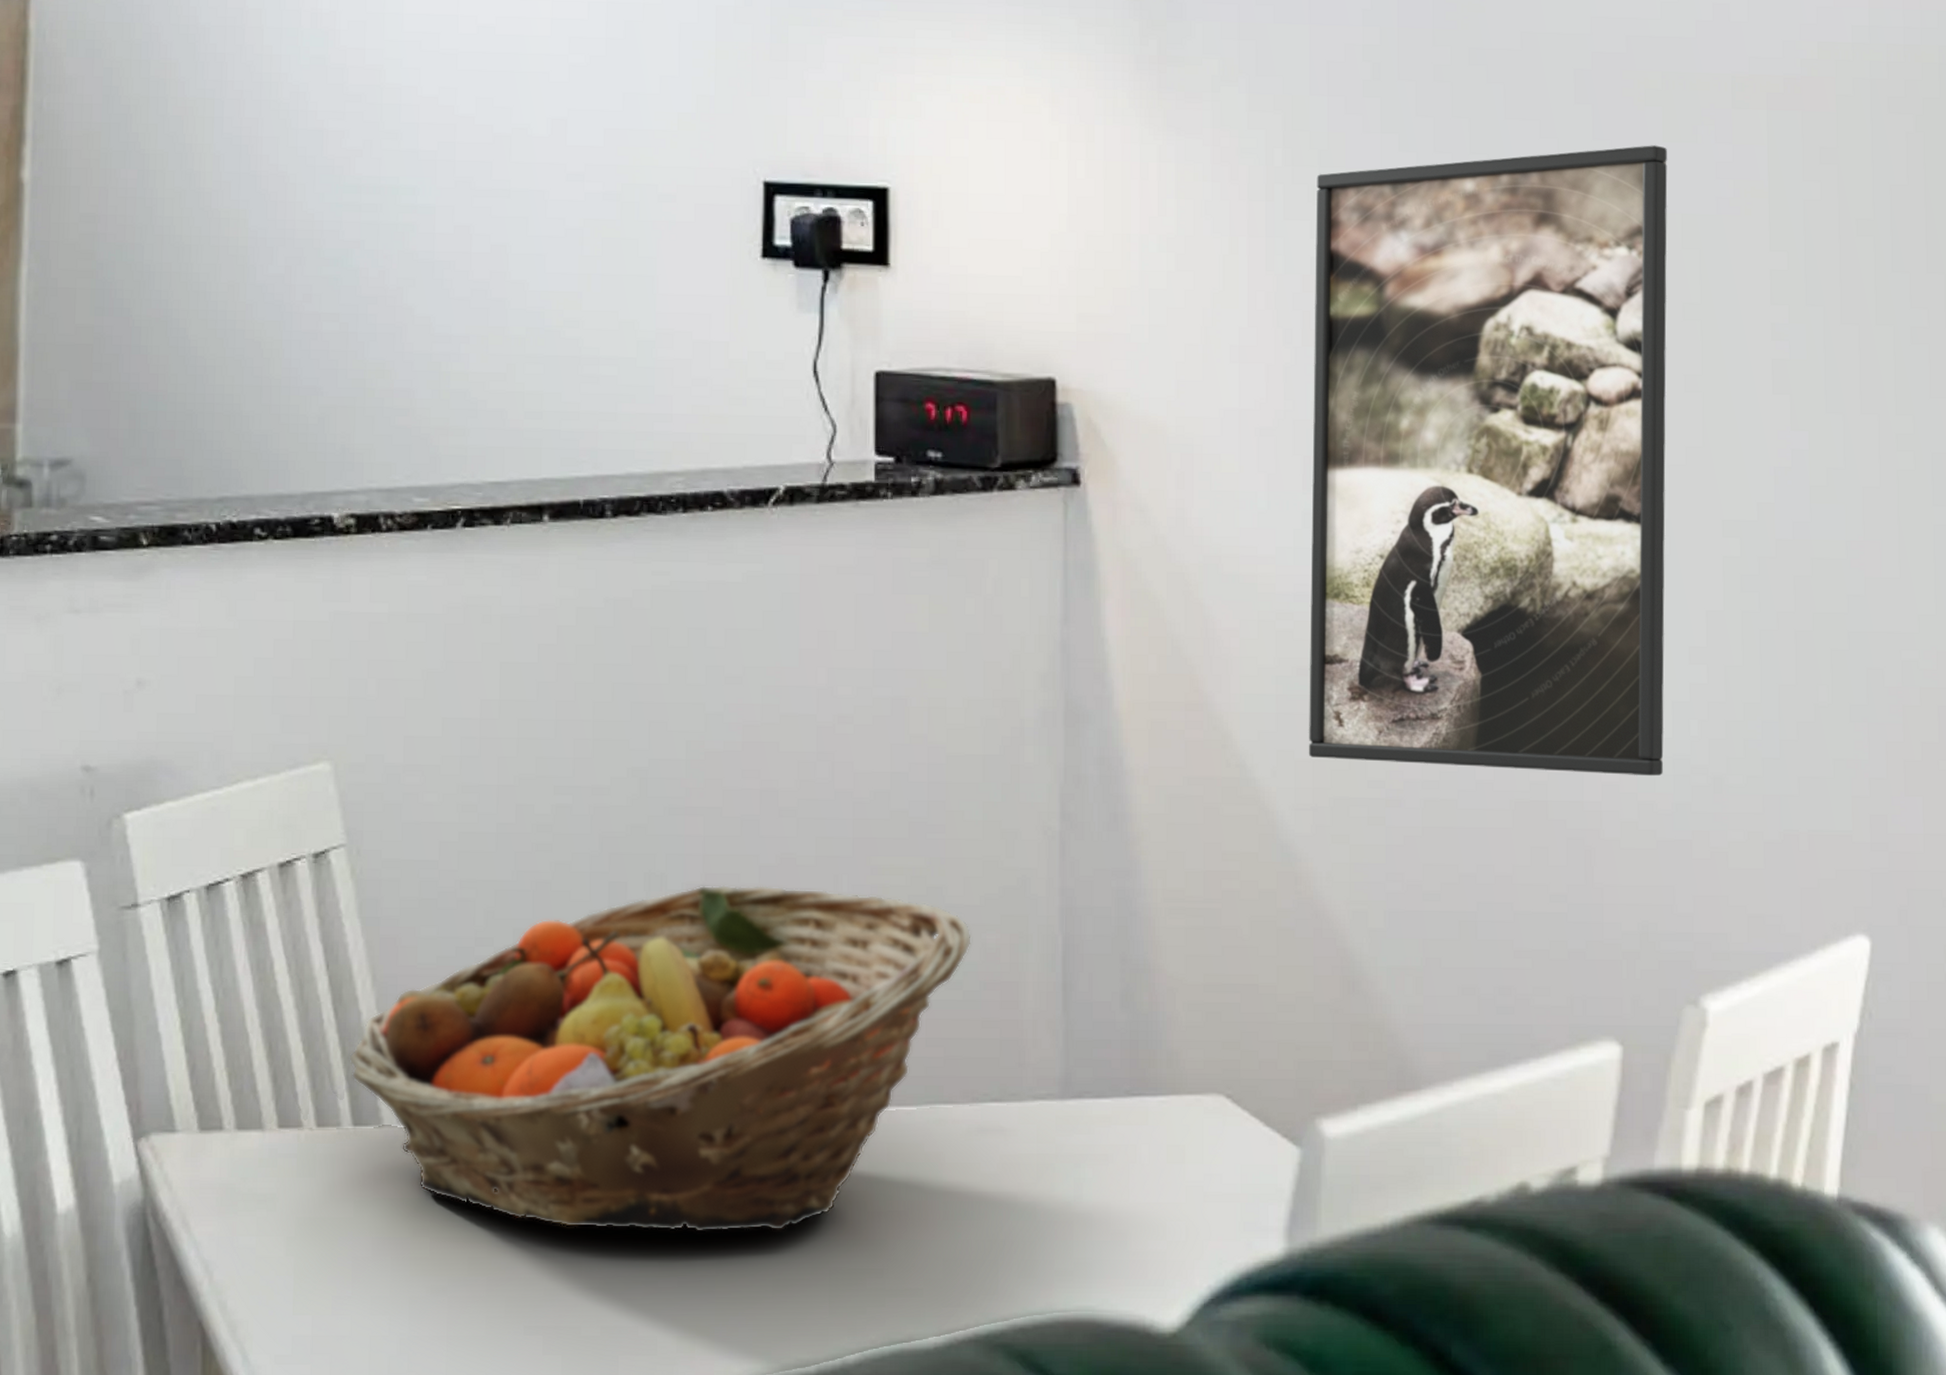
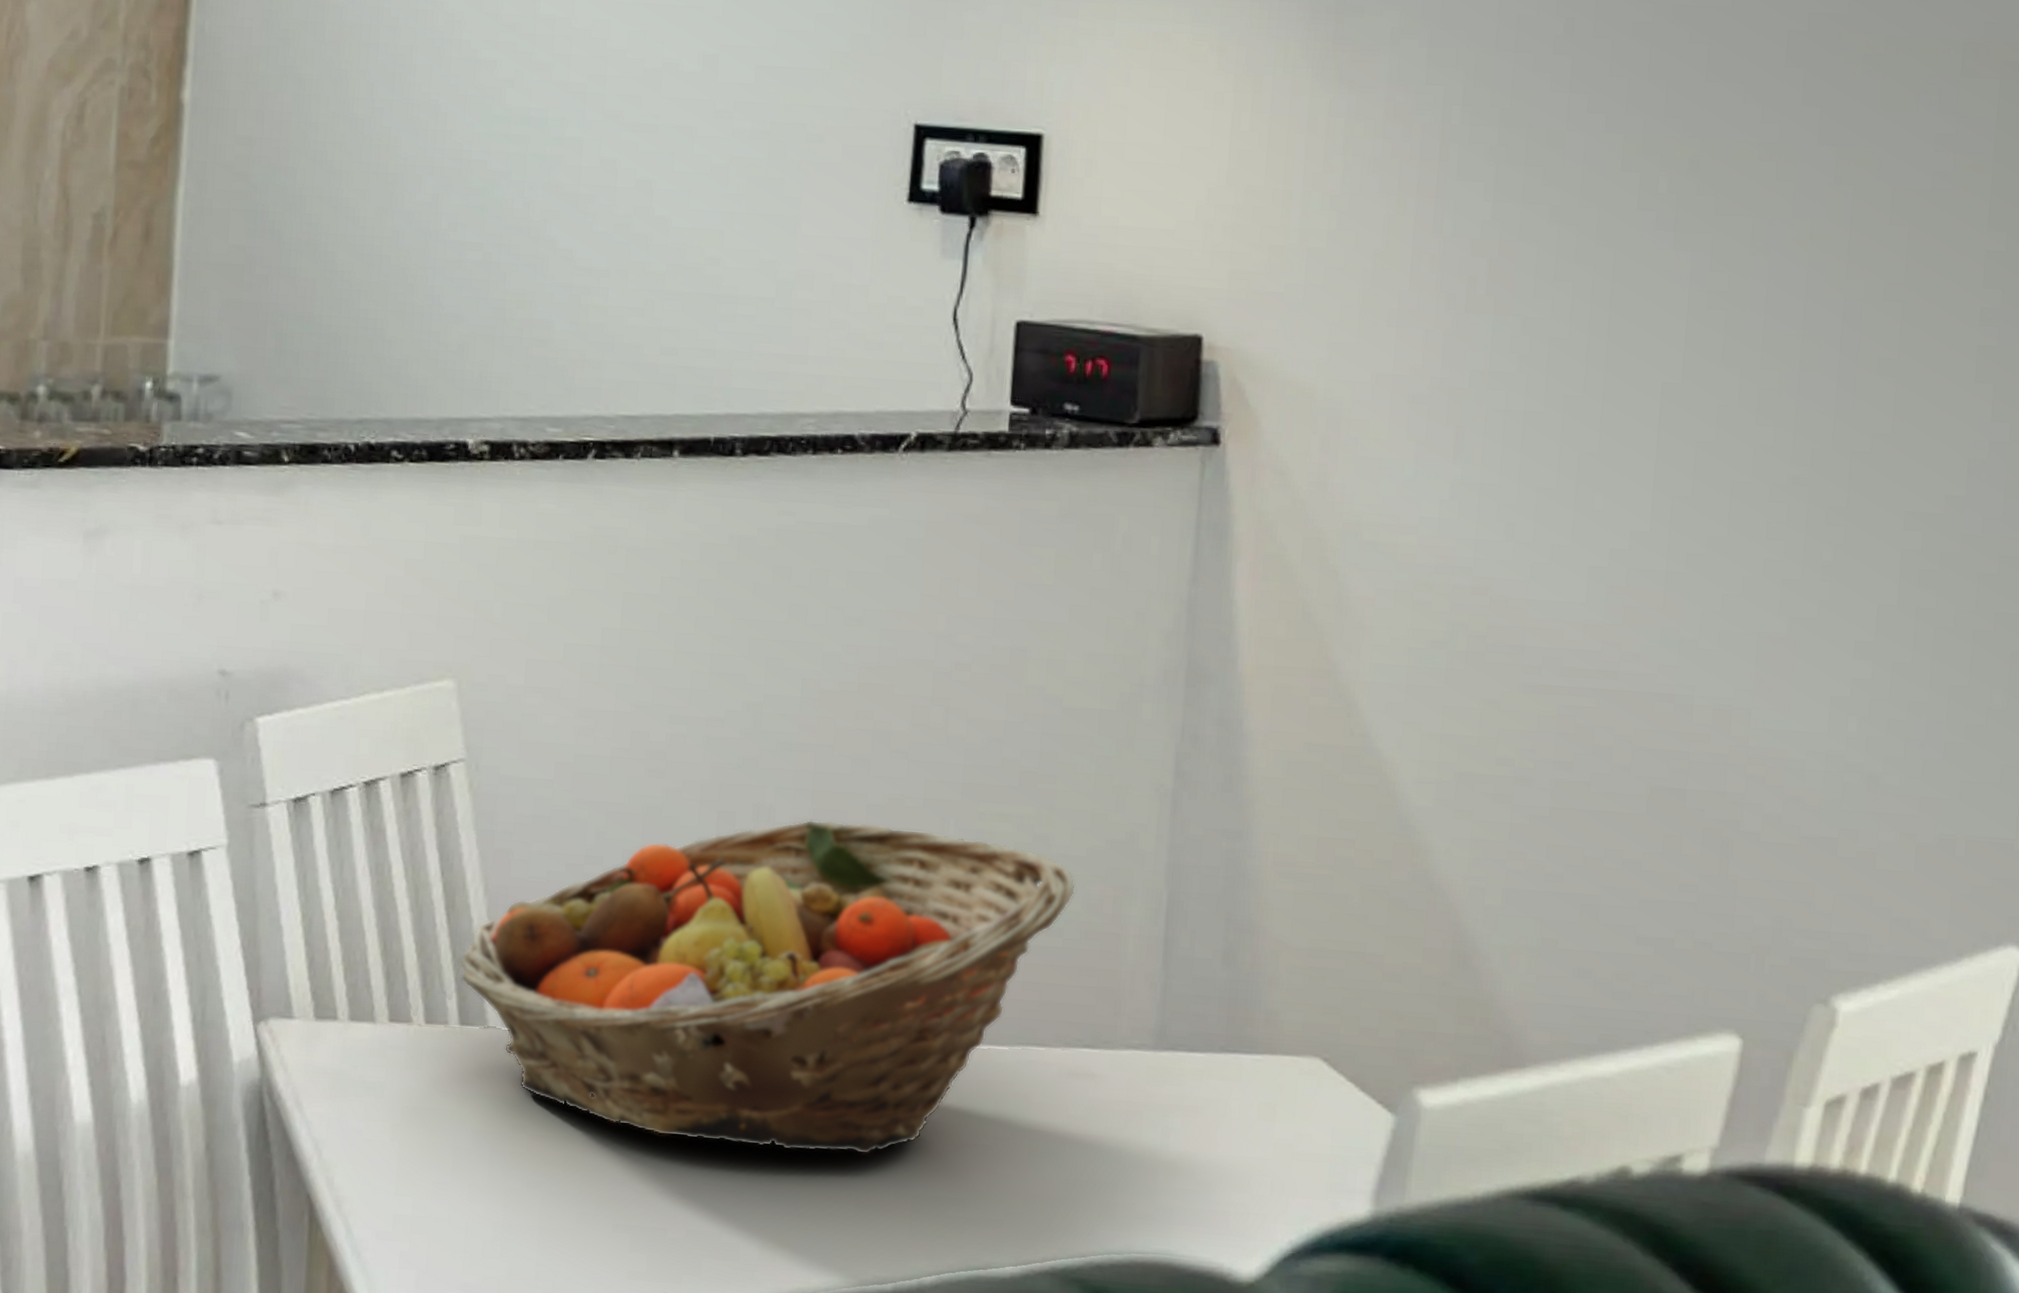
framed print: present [1309,145,1668,777] -> none [1437,113,1884,771]

